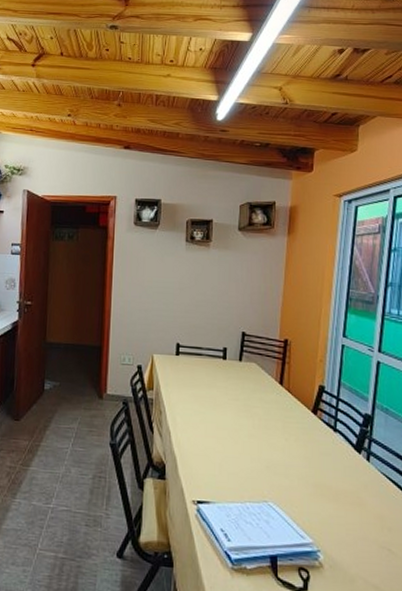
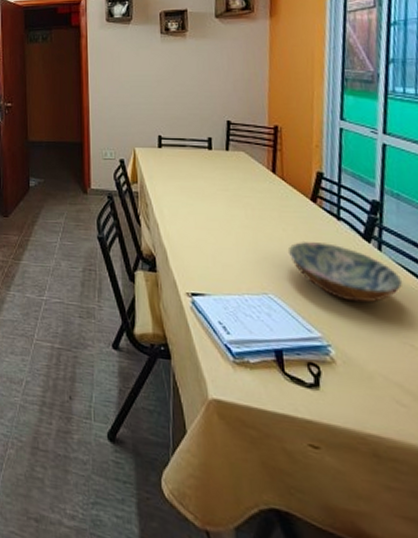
bowl: none [288,452,386,510] -> present [287,242,403,303]

